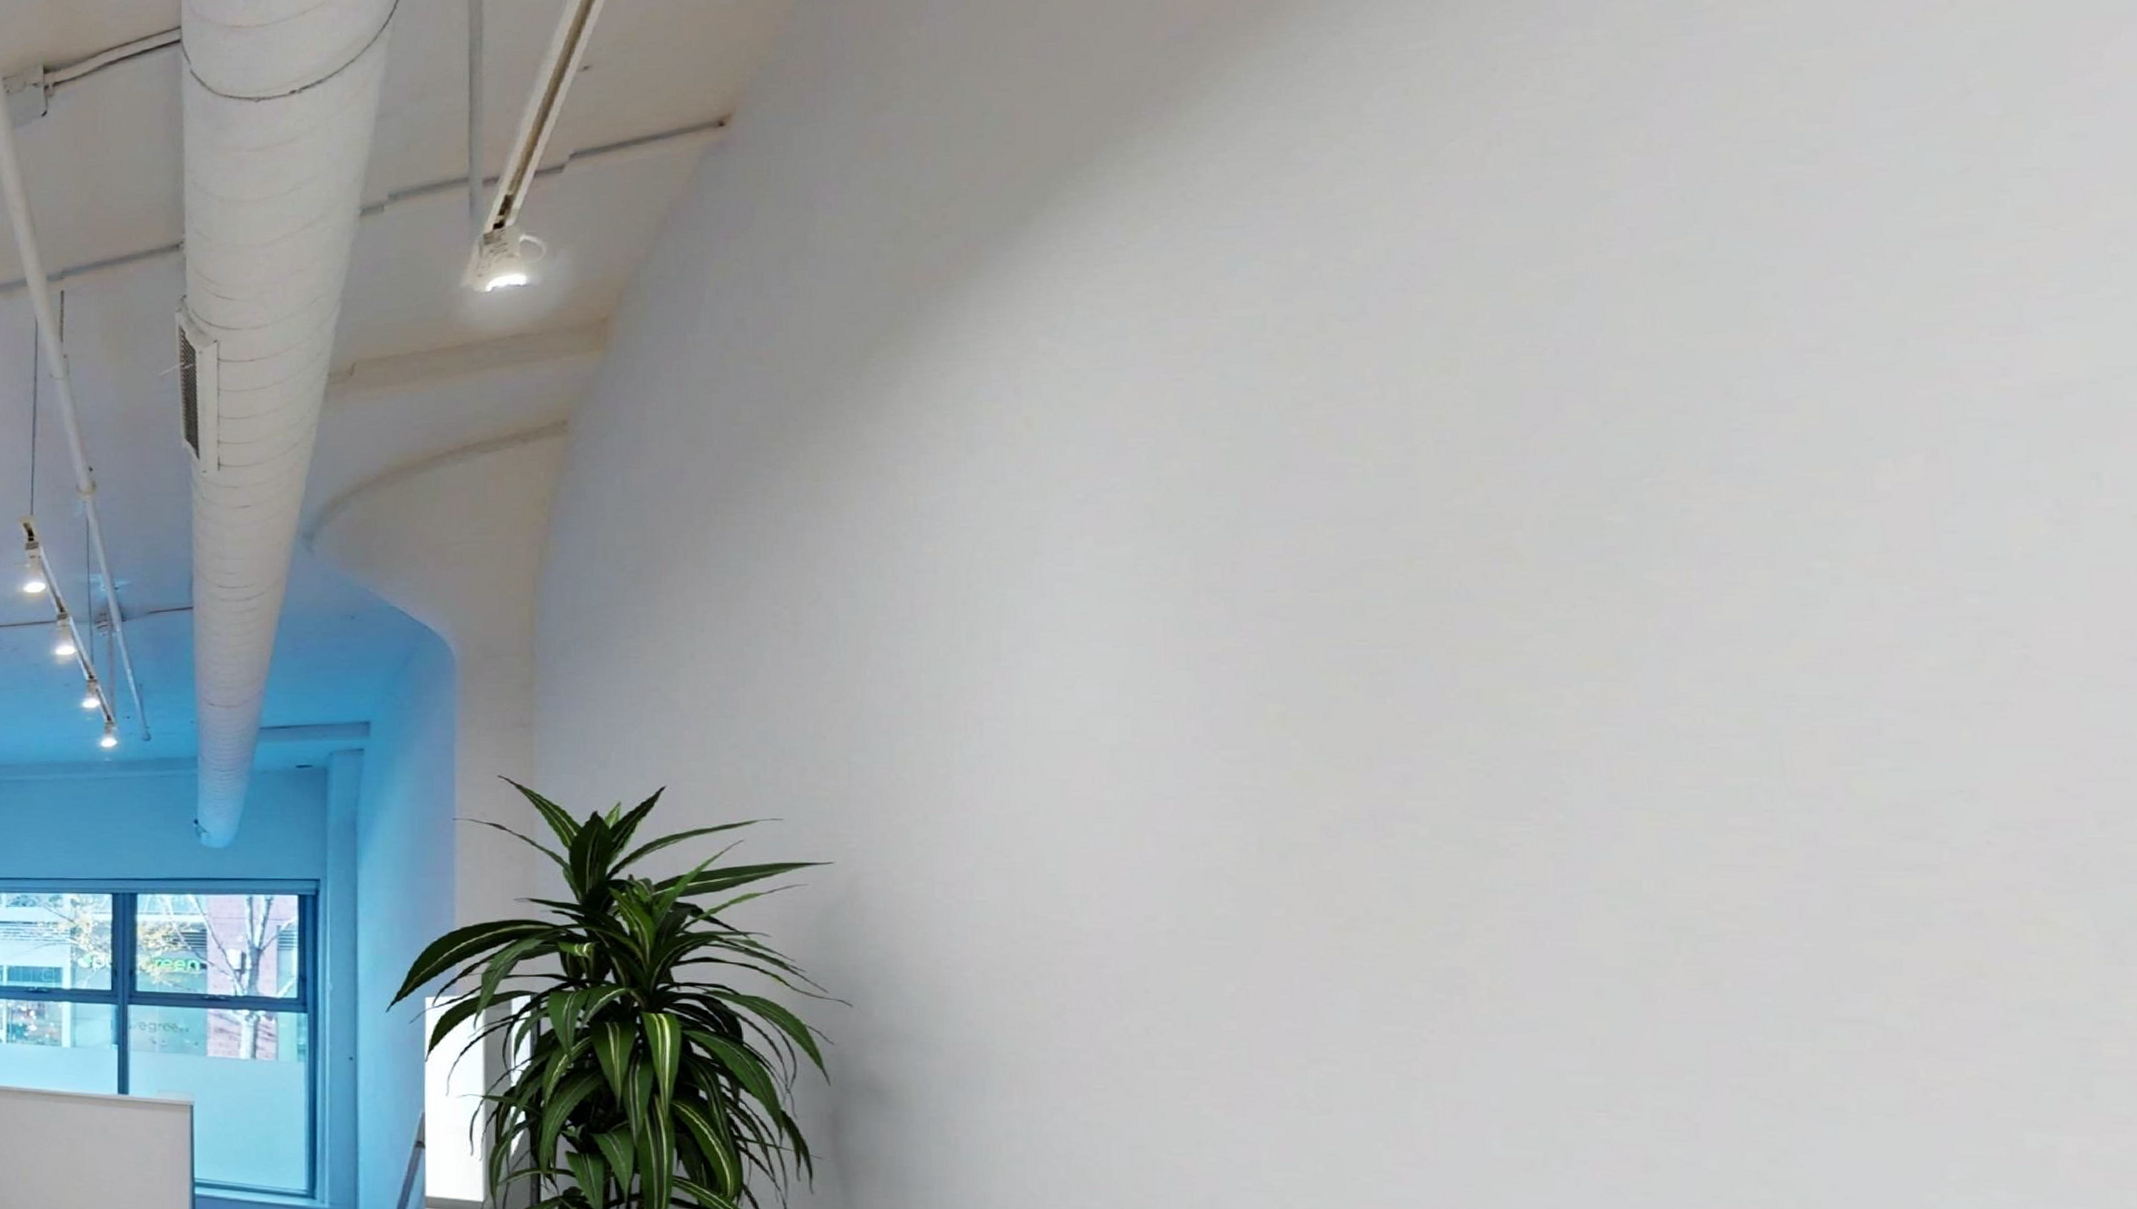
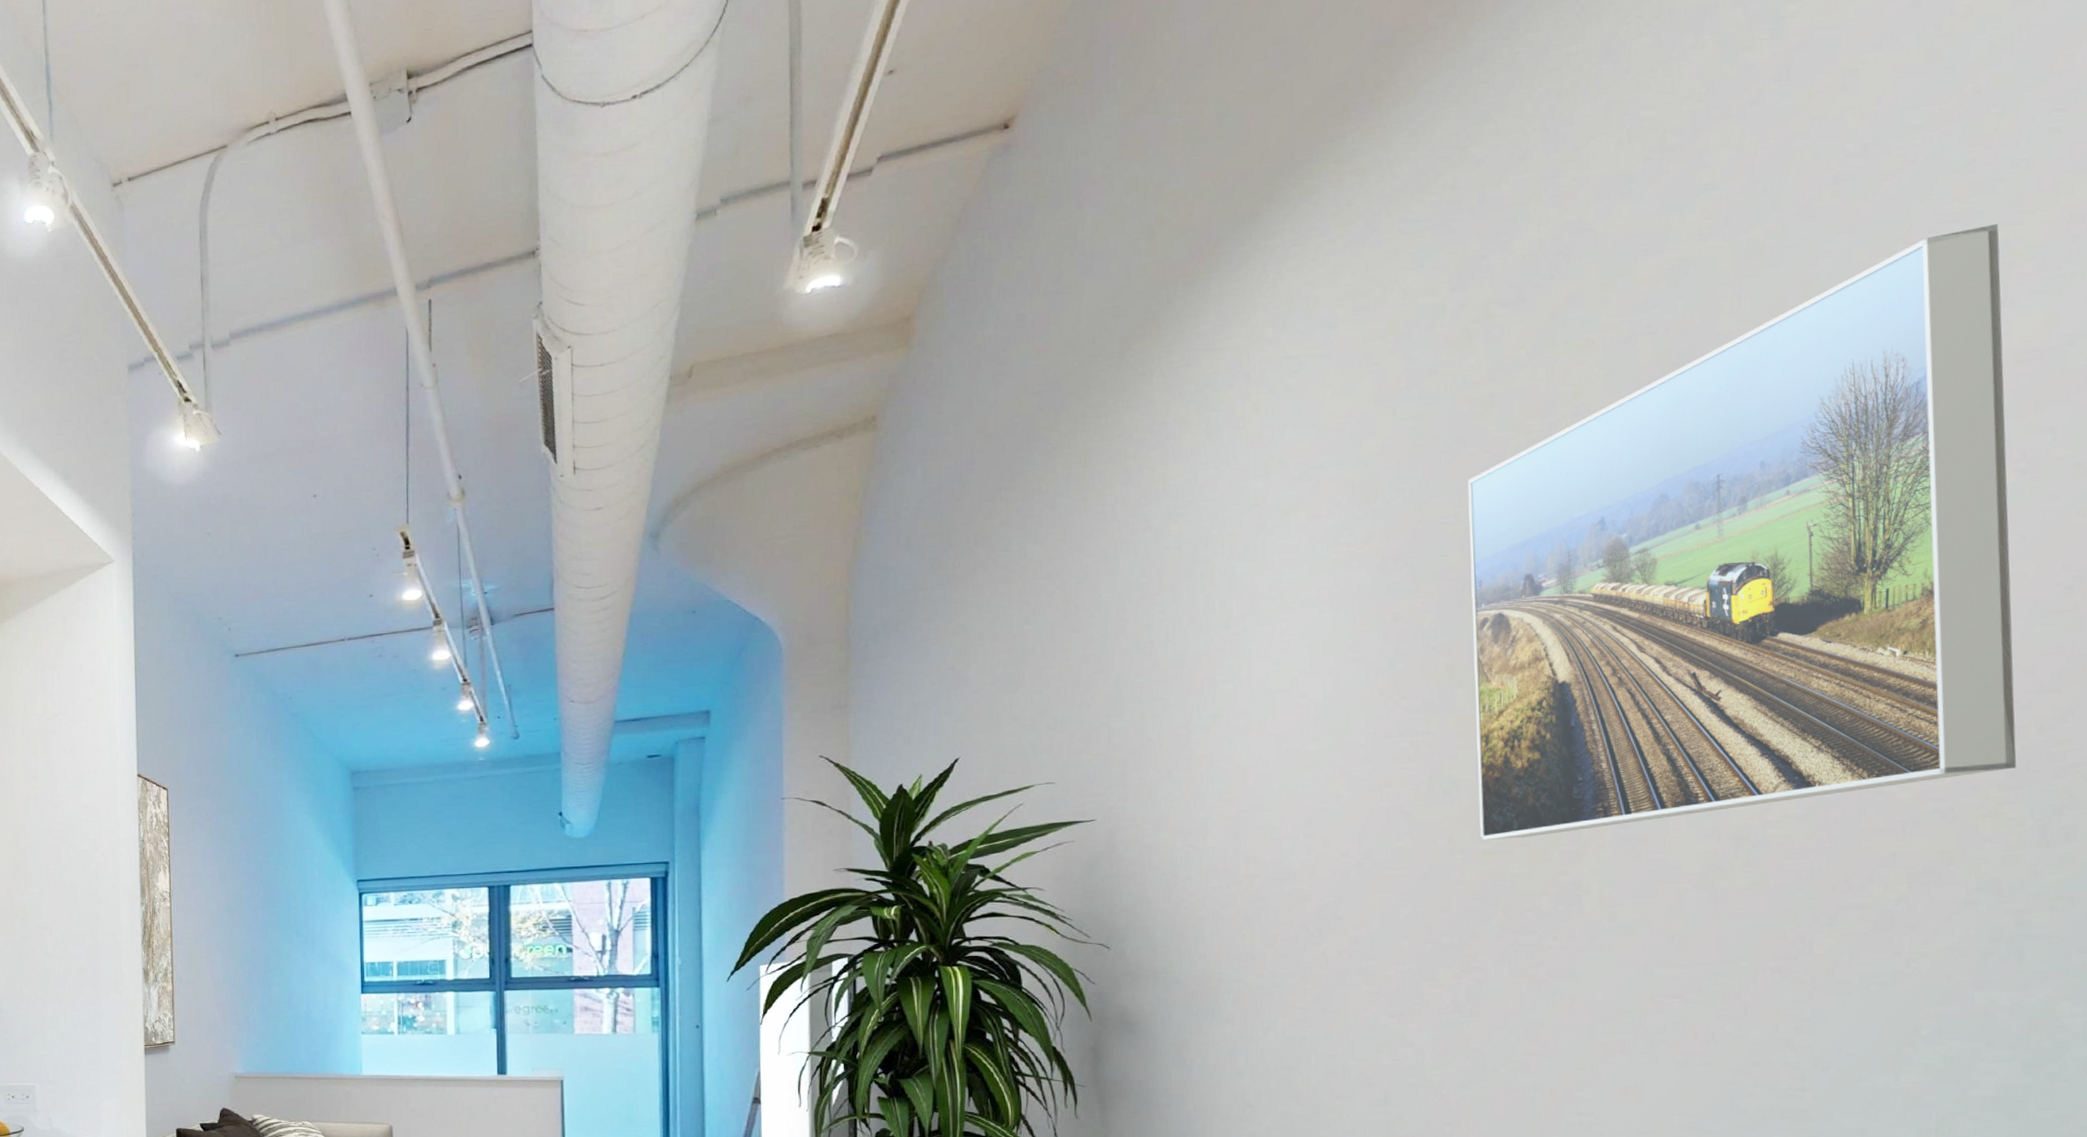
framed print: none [1300,239,2069,914] -> present [1467,223,2017,841]

